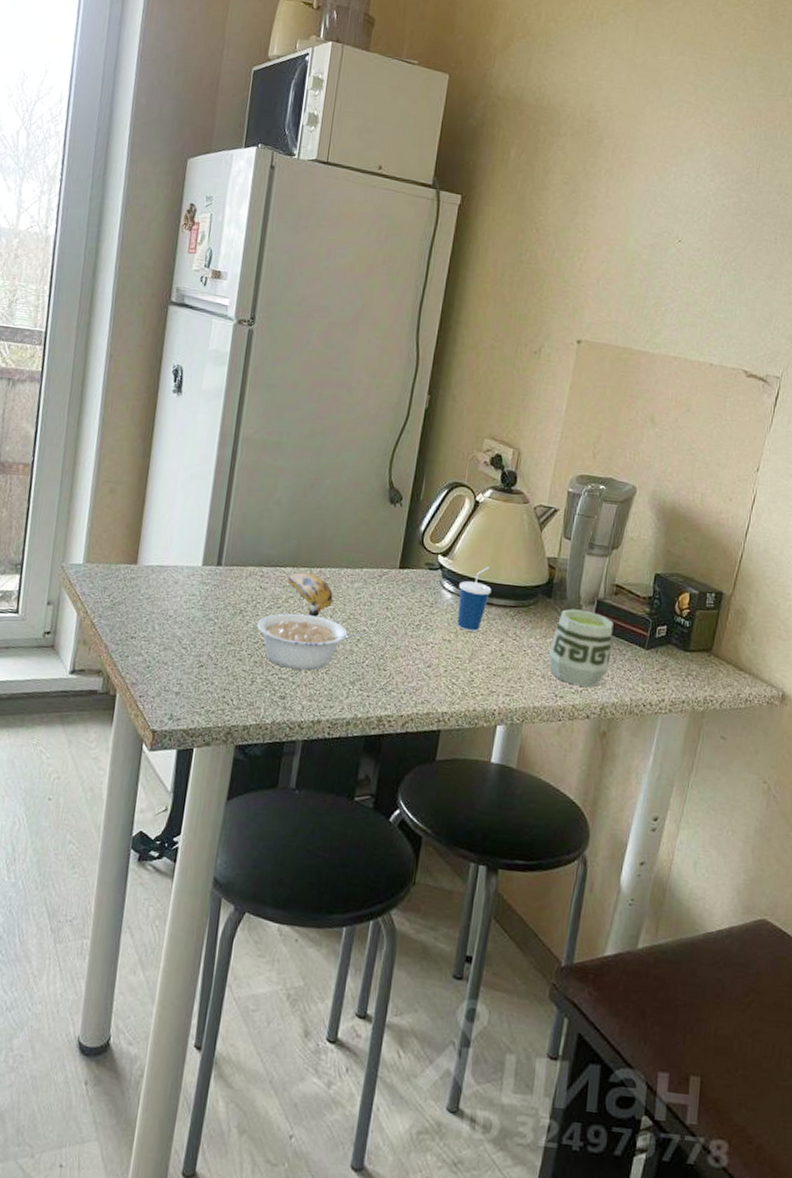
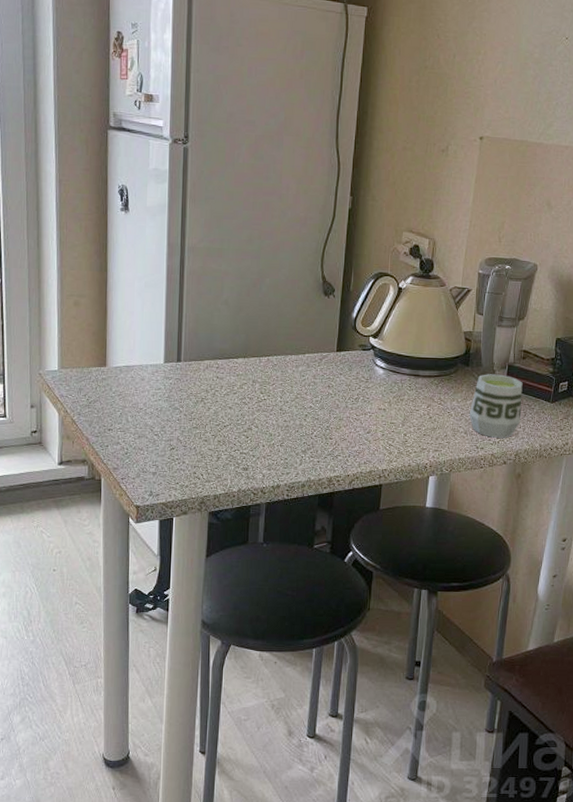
legume: present [257,613,366,671] -> none [217,397,312,445]
banana: present [287,572,333,617] -> none [240,362,281,399]
cup: present [457,566,492,632] -> none [390,343,418,400]

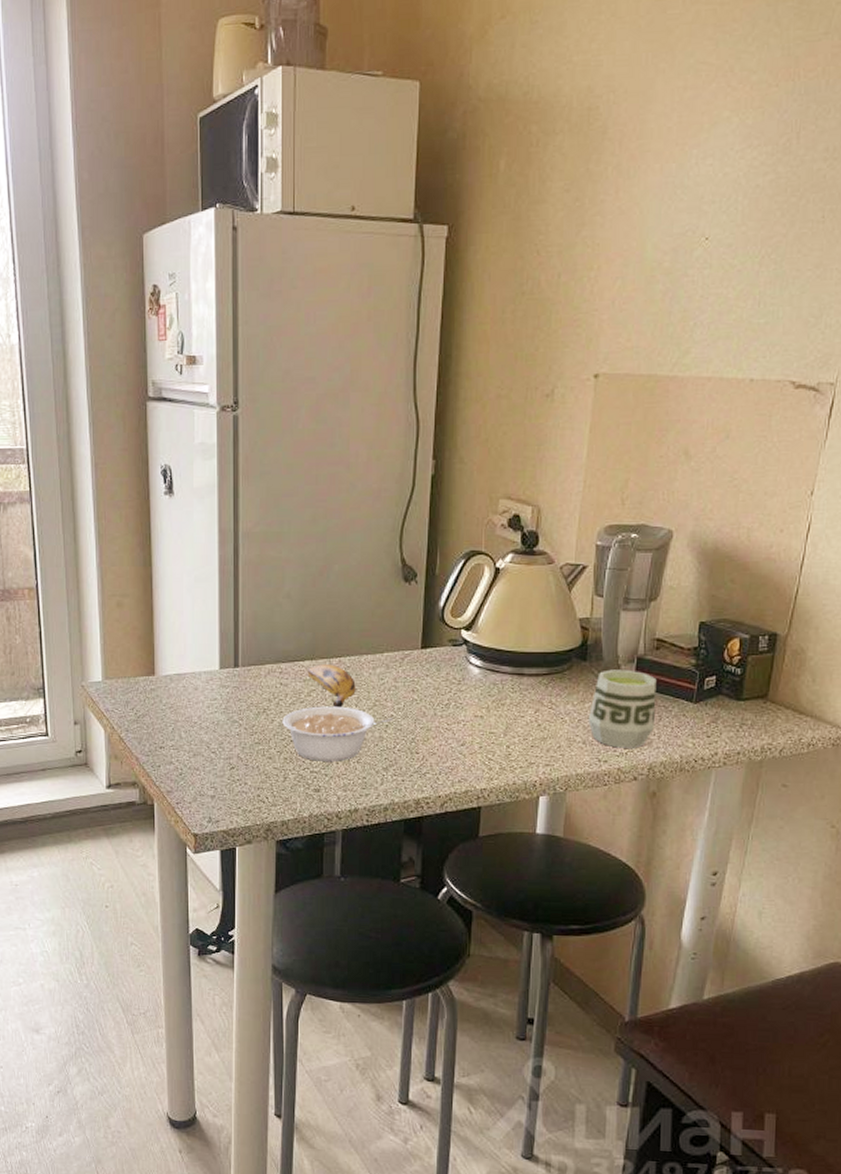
legume: none [217,397,312,445] -> present [282,706,393,761]
banana: none [240,362,281,399] -> present [307,664,356,708]

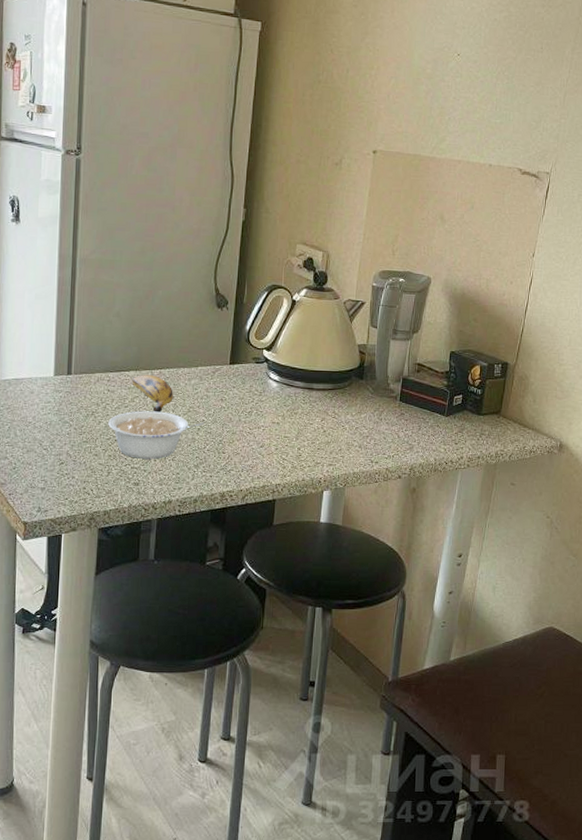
cup: present [588,669,657,748] -> none [363,387,417,452]

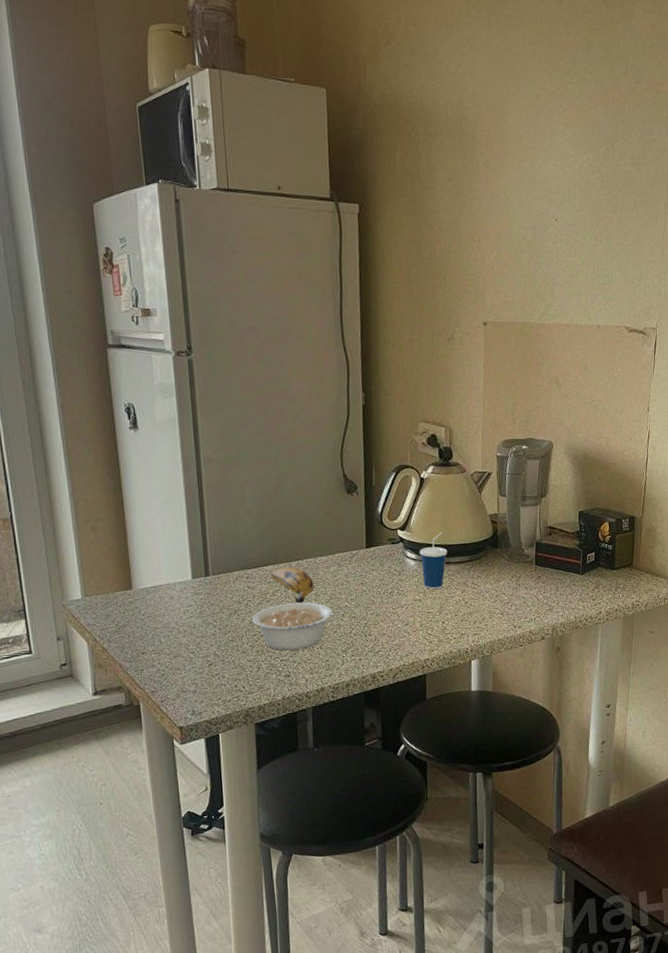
cup: none [283,356,312,414] -> present [420,531,448,589]

